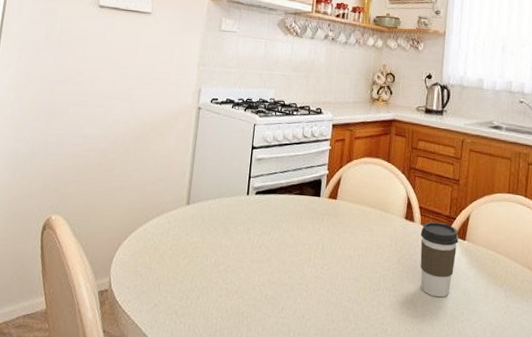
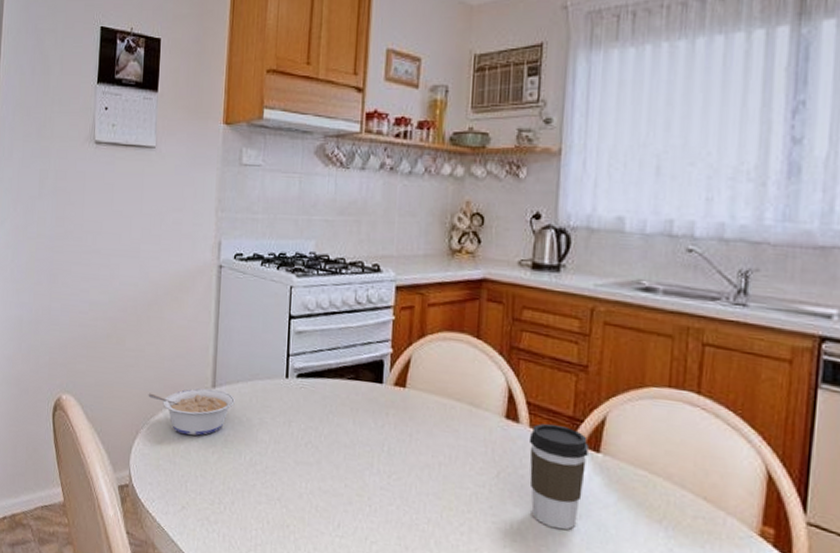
legume: none [131,205,205,245] -> present [148,388,235,436]

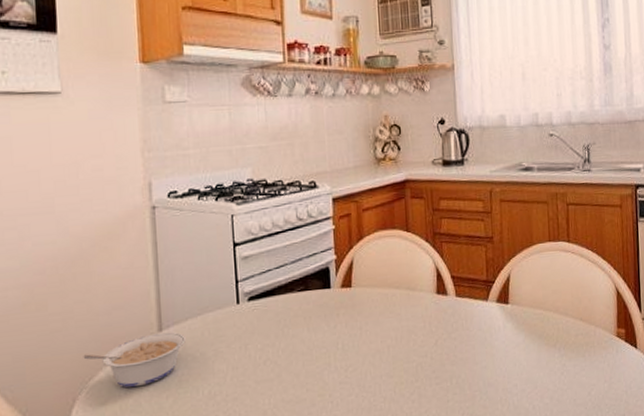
coffee cup: present [528,423,589,530] -> none [456,289,501,374]

